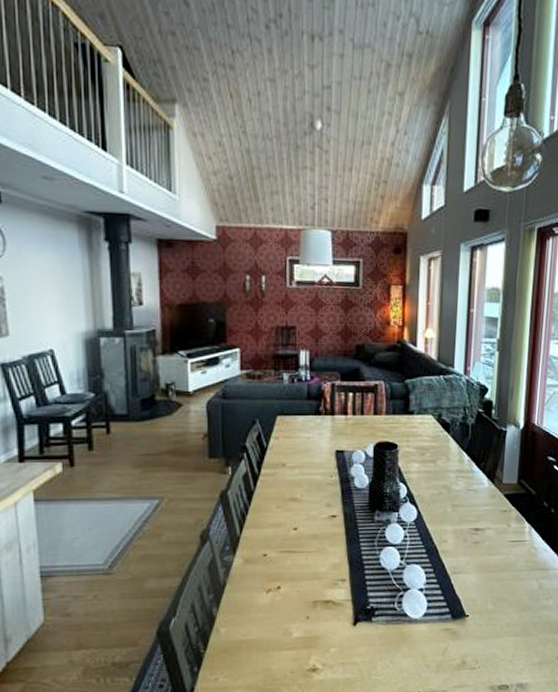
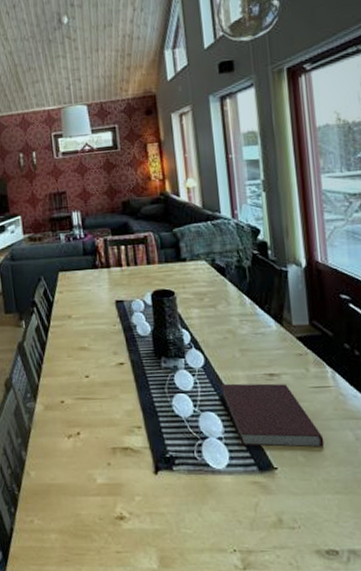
notebook: none [428,537,513,596] -> present [220,383,325,448]

